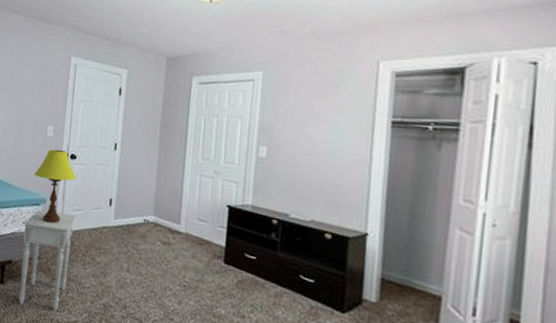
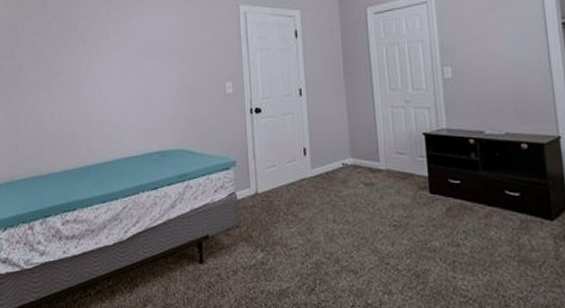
nightstand: present [18,209,77,311] -> none [216,172,273,282]
table lamp: present [34,149,77,224] -> none [219,105,266,186]

